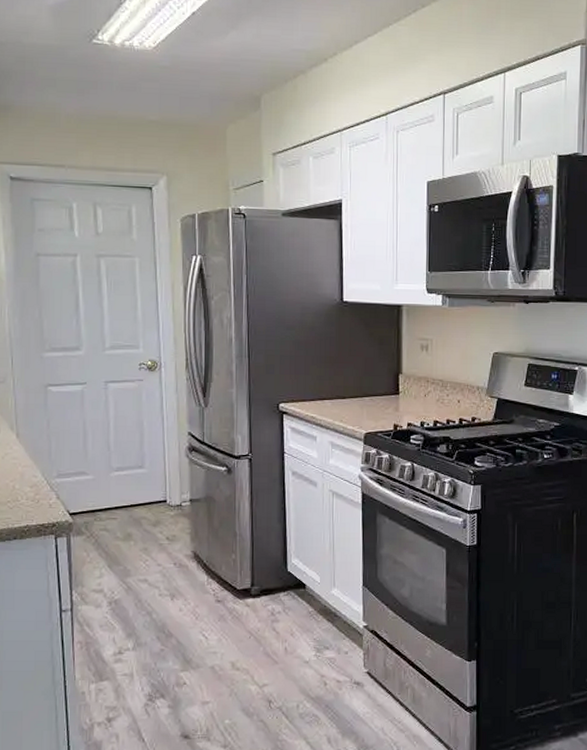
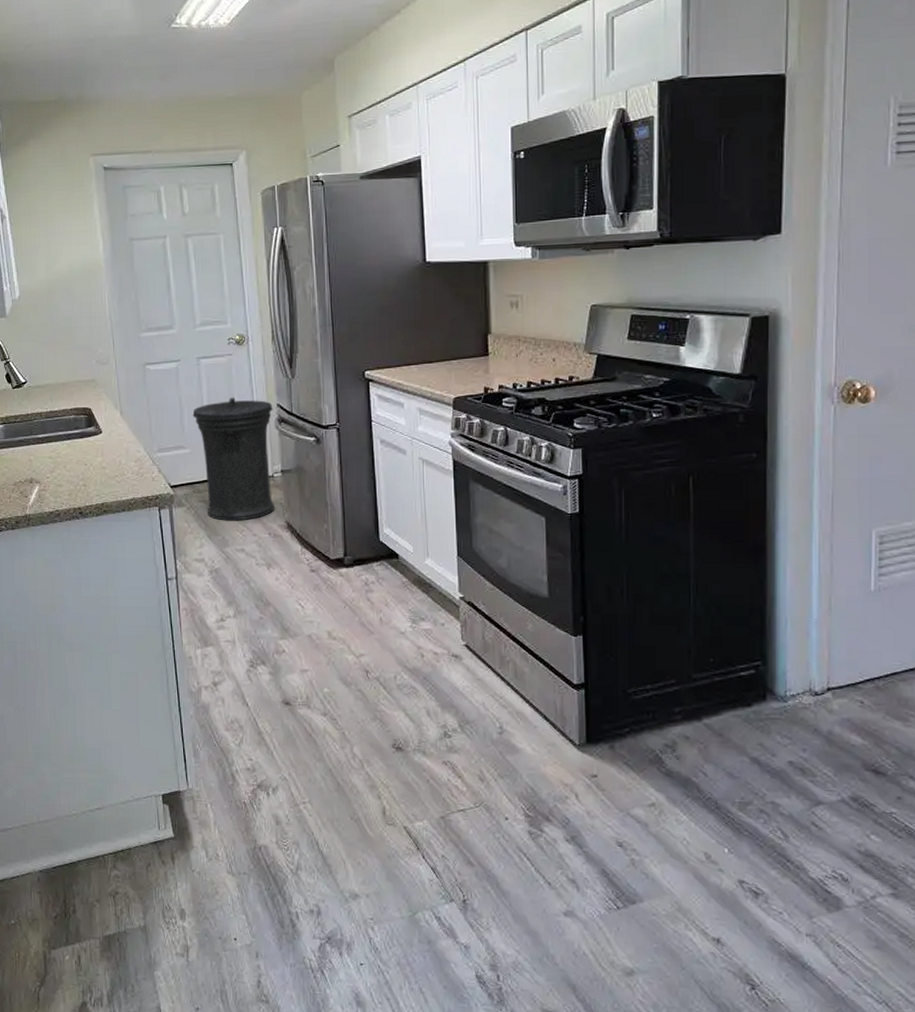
trash can: none [97,423,184,550] -> present [192,397,275,521]

